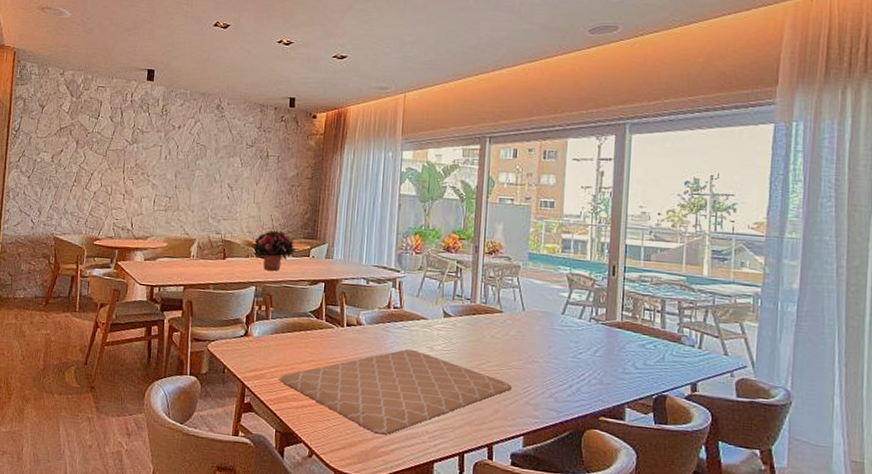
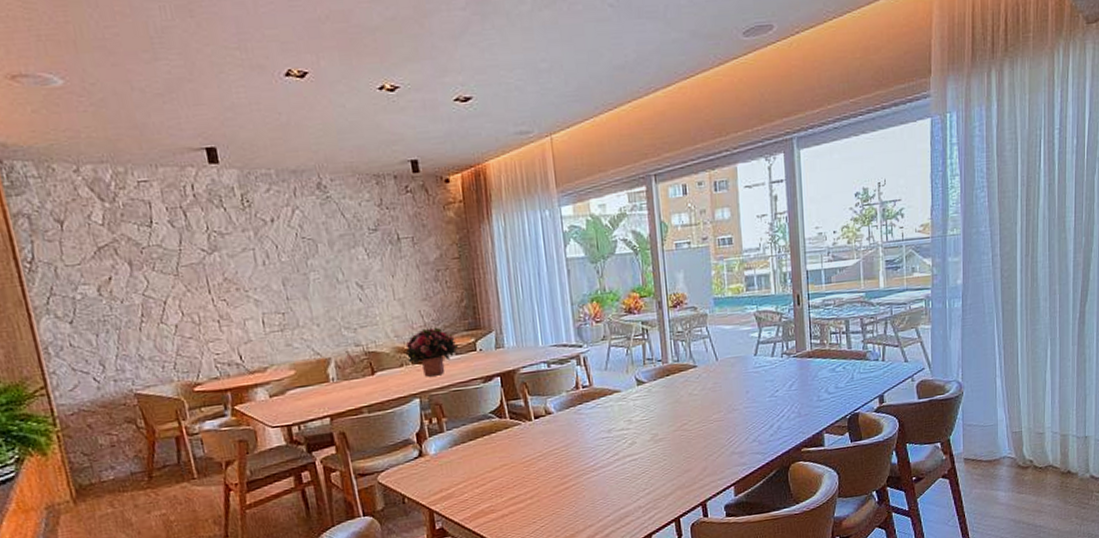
placemat: present [279,349,512,435] -> none [470,426,716,523]

